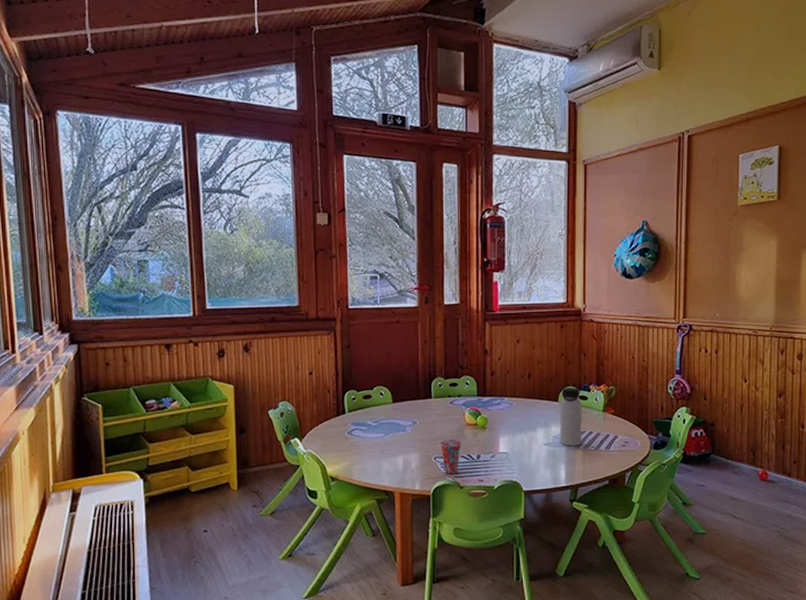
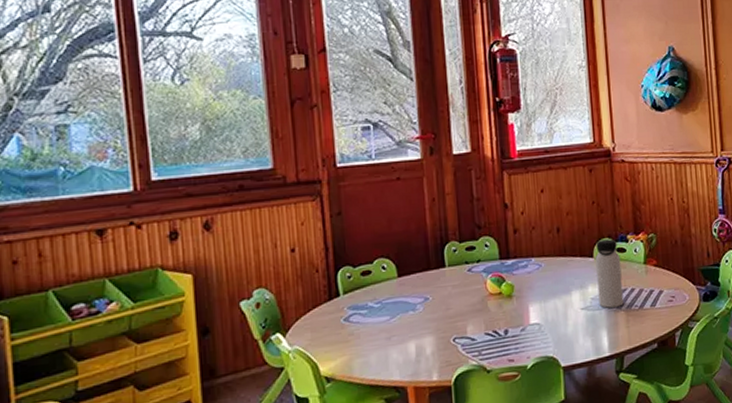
cup: present [440,439,461,474] -> none [459,313,485,357]

